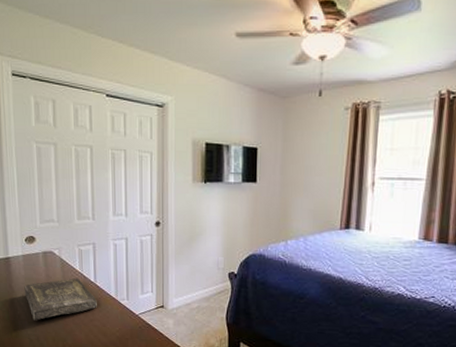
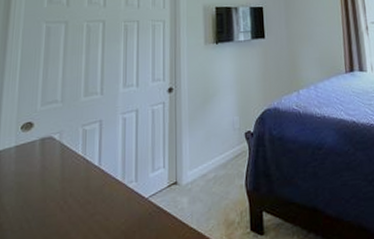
book: present [24,278,97,321] -> none [12,164,100,228]

